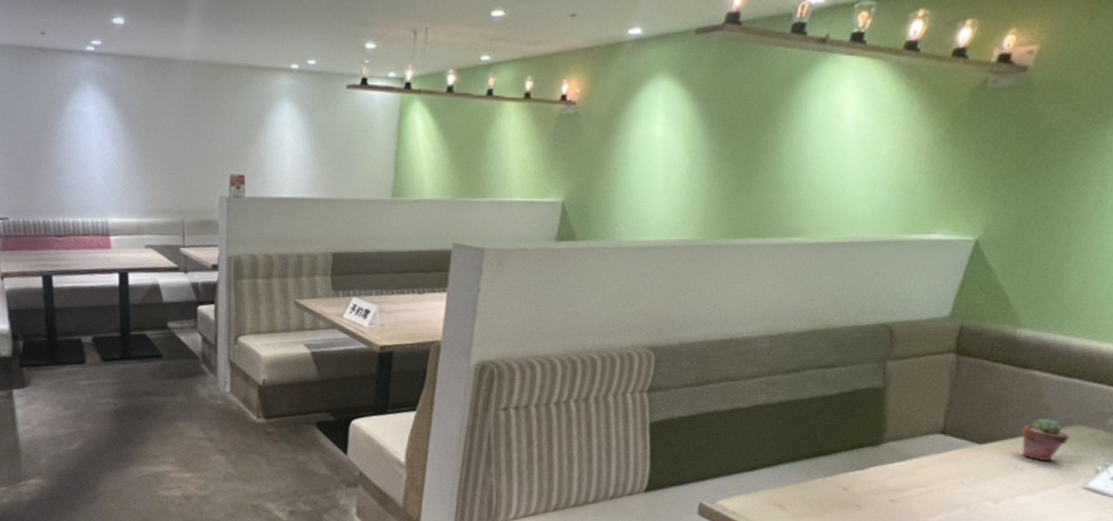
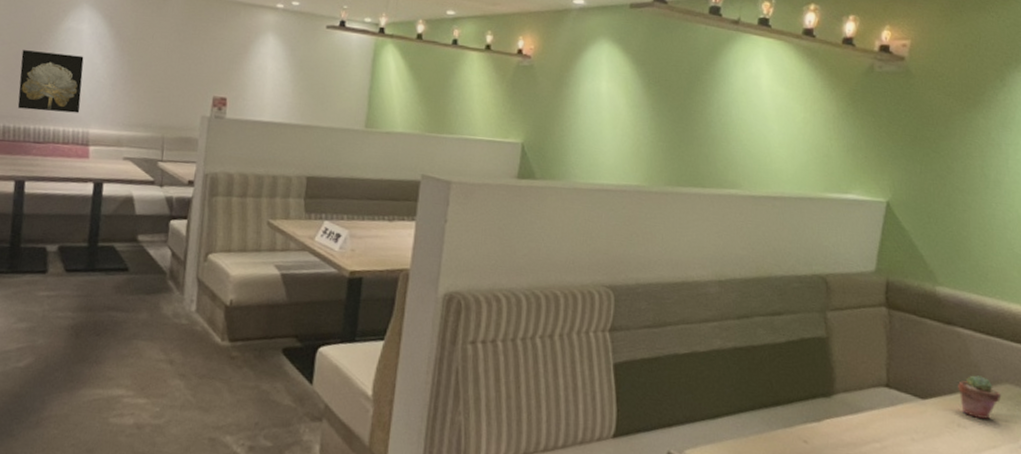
wall art: none [30,139,96,203] -> present [17,50,84,113]

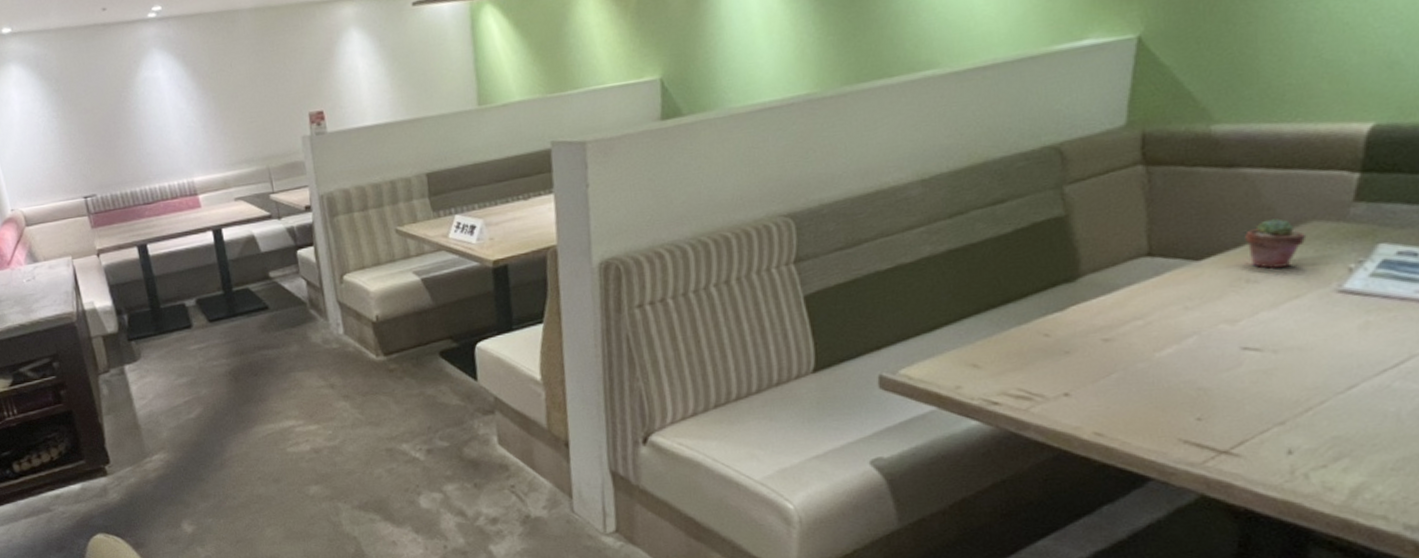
wall art: present [17,50,84,113] -> none [106,104,180,174]

